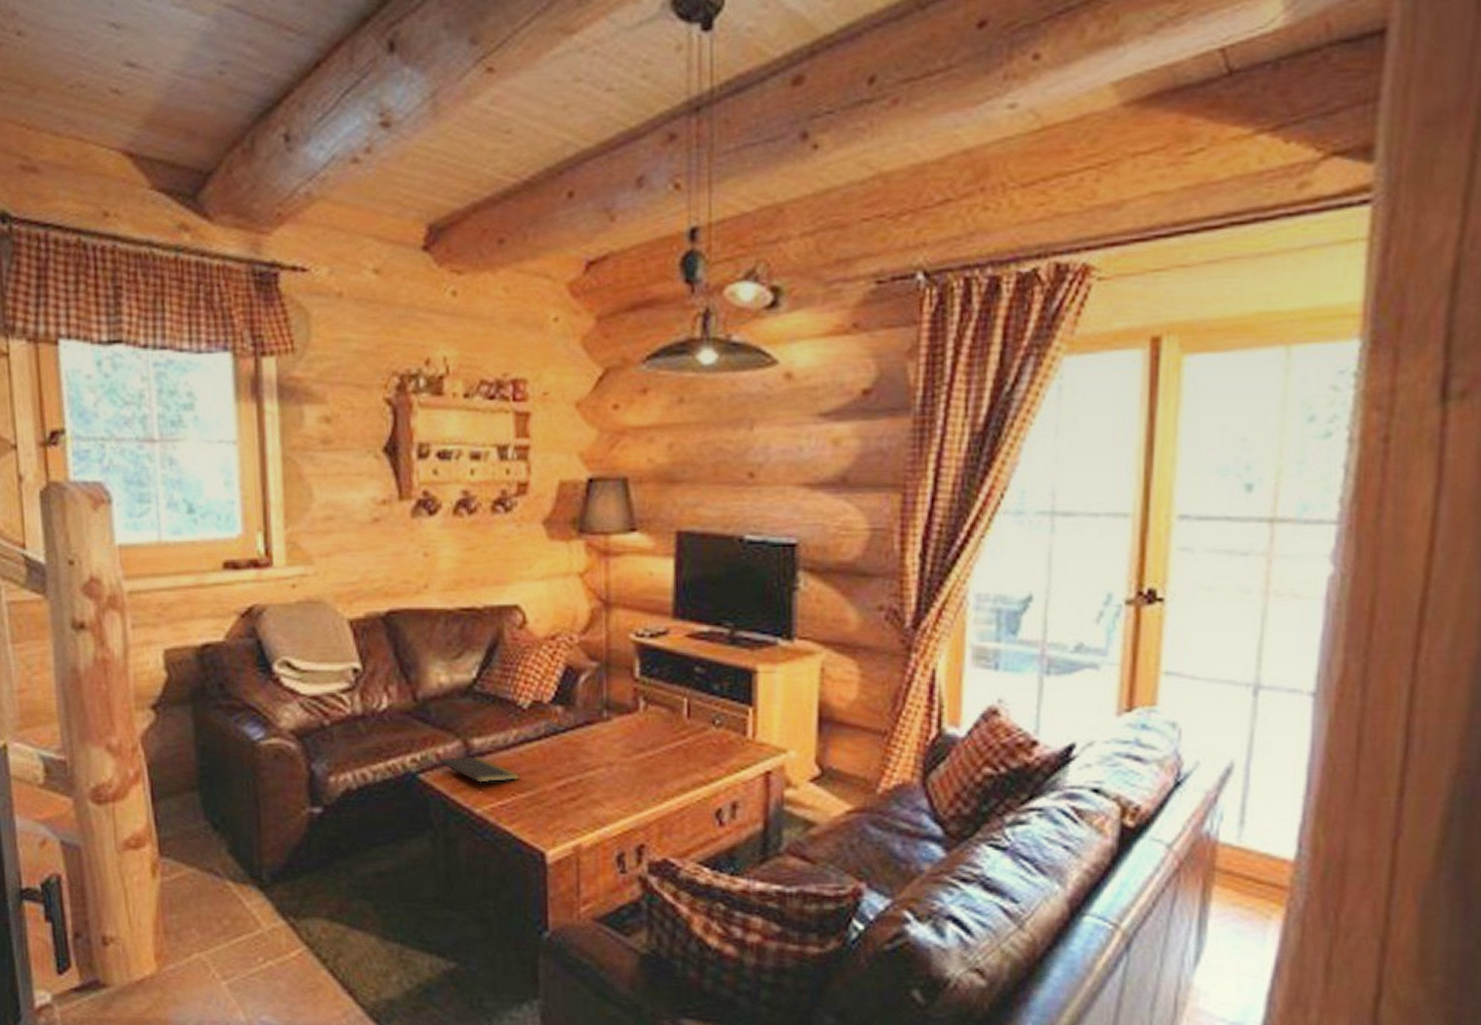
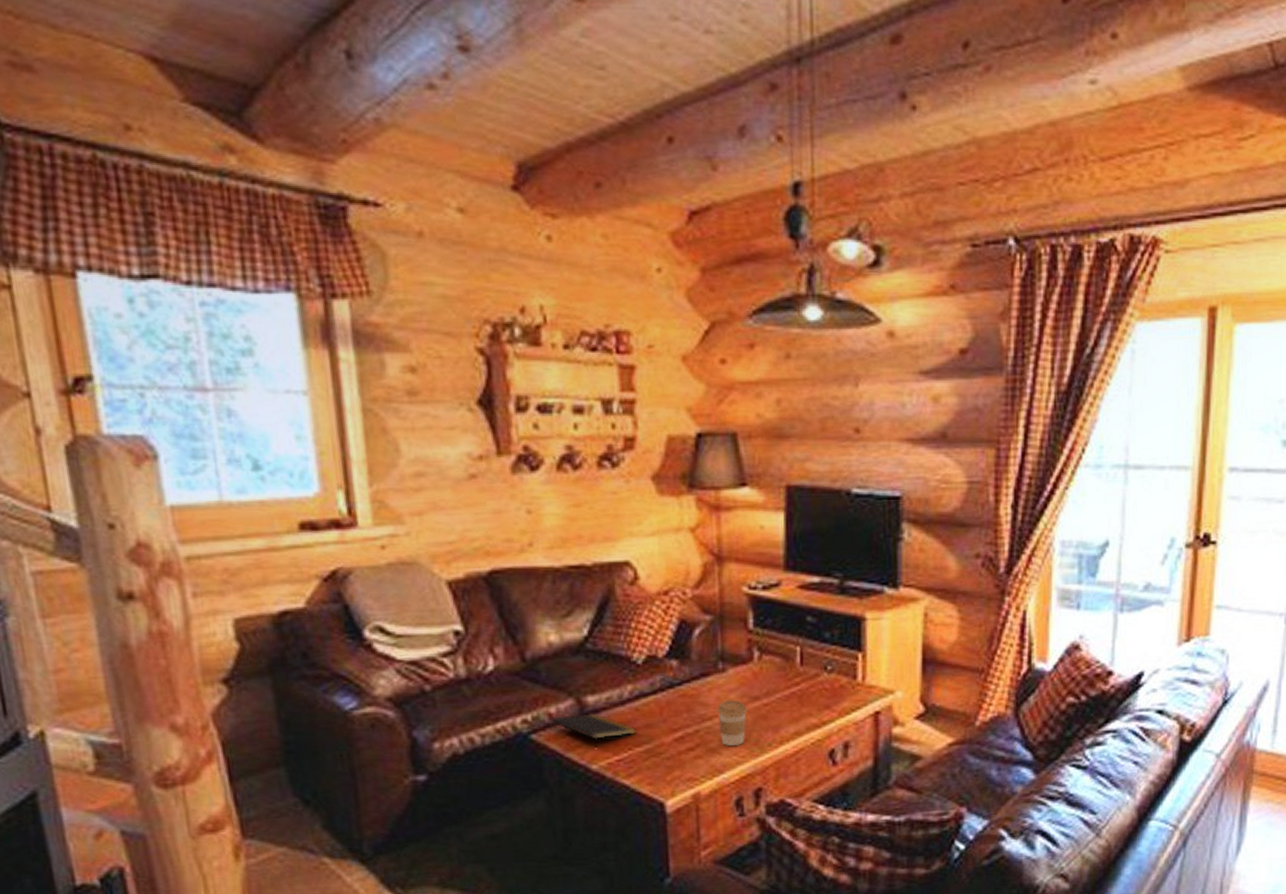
coffee cup: none [600,750,631,799] -> present [716,700,747,747]

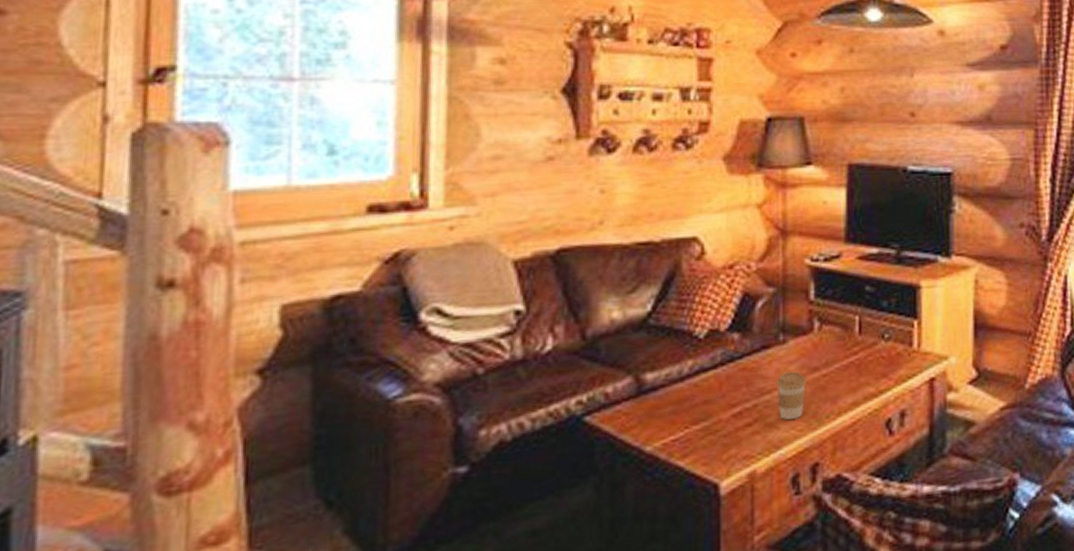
notepad: present [551,713,636,748] -> none [607,392,694,428]

